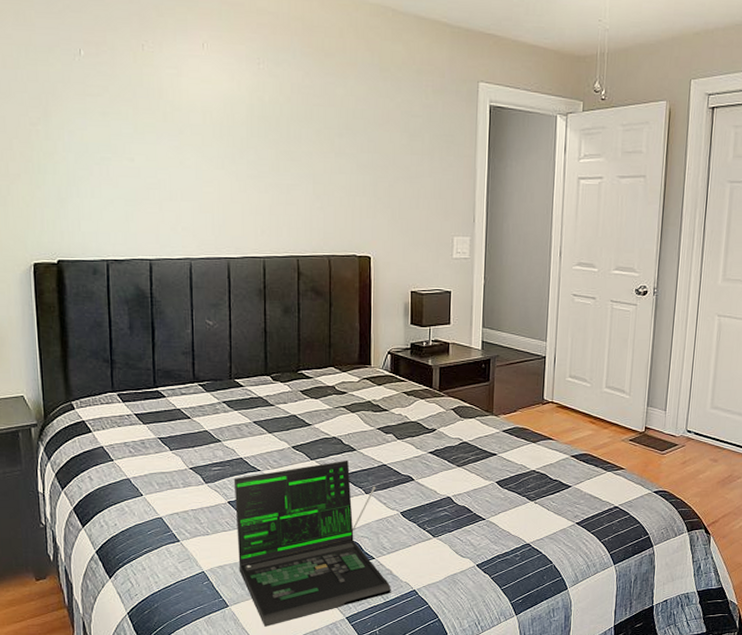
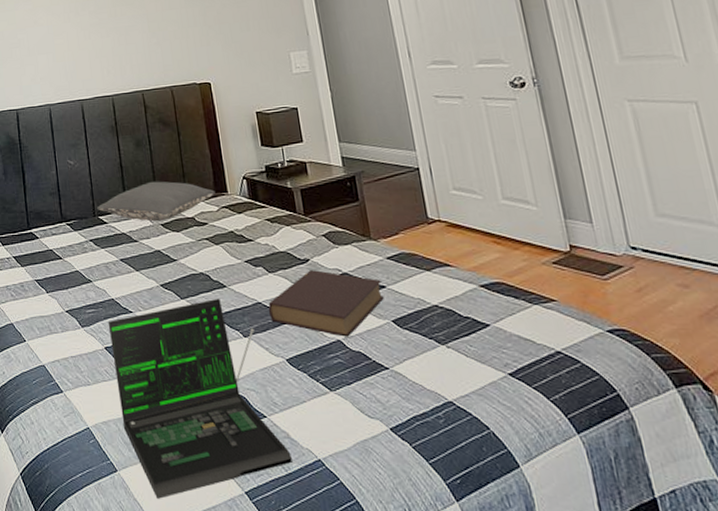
pillow: none [234,349,359,388] -> present [97,181,215,222]
book: none [391,439,494,494] -> present [268,270,384,337]

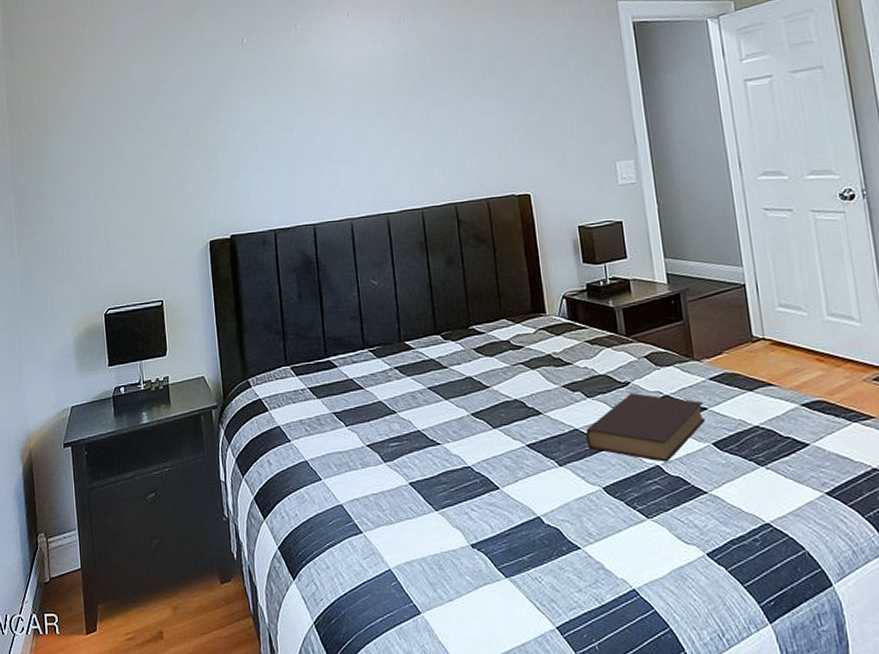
pillow: present [97,181,215,222] -> none [403,302,533,346]
laptop: present [107,298,293,499] -> none [413,425,606,640]

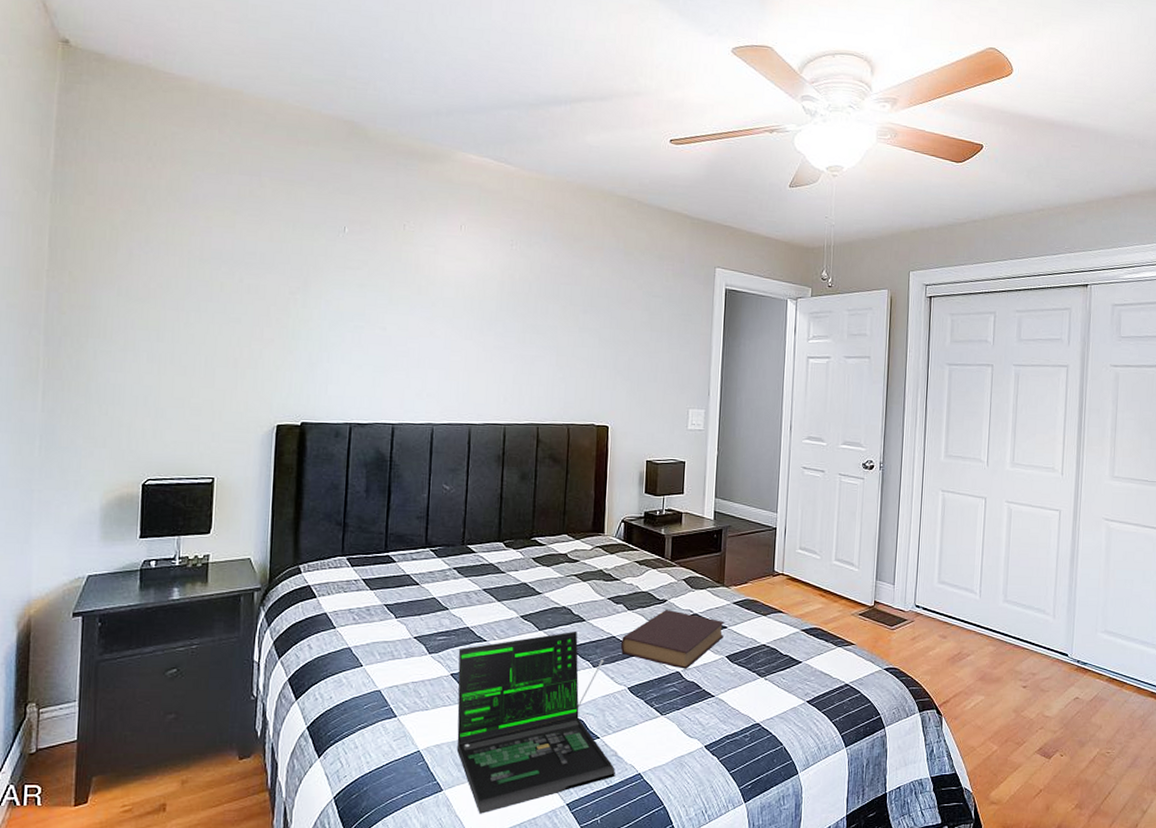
laptop: none [413,425,606,640] -> present [456,630,615,814]

